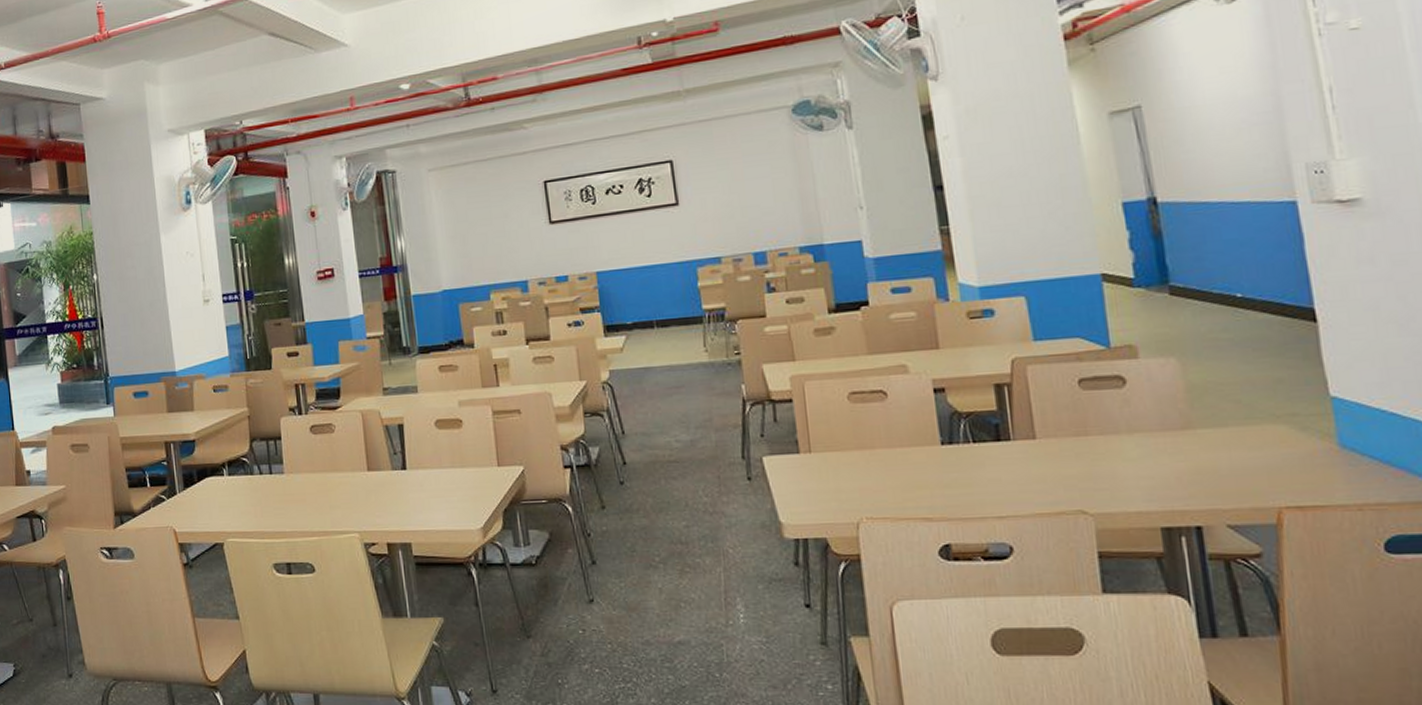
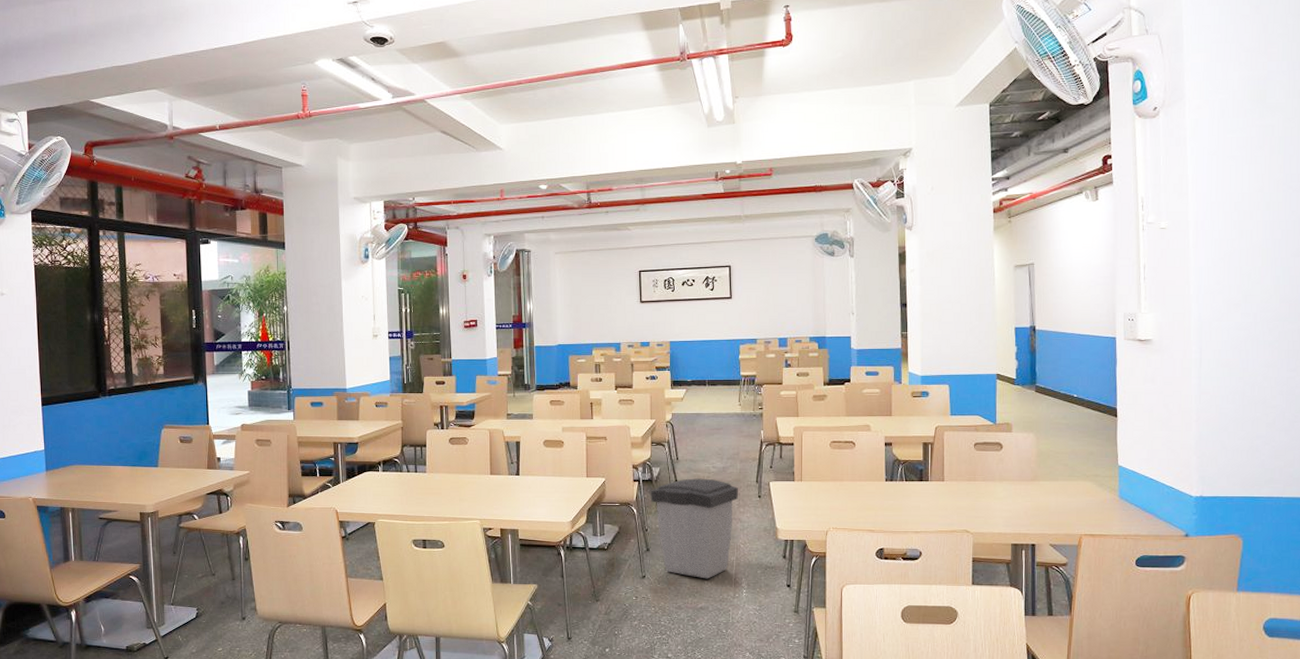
trash can: none [589,457,718,601] -> present [650,478,738,579]

